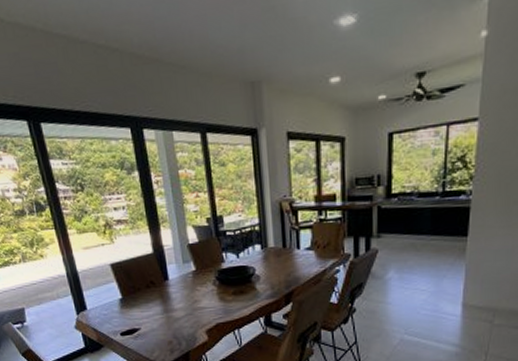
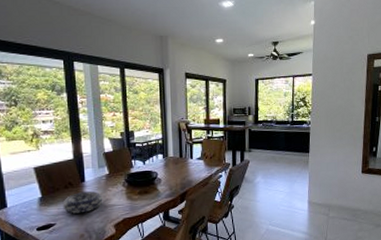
decorative bowl: none [146,291,191,317] -> present [62,191,103,214]

